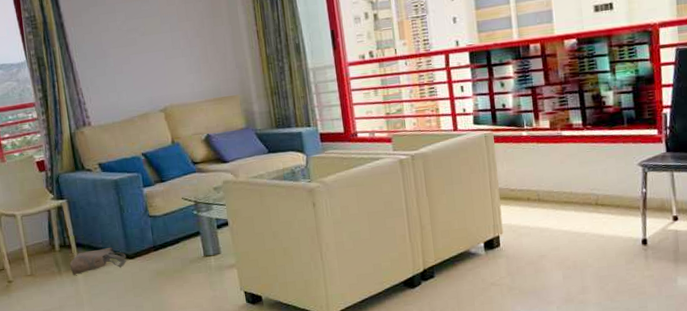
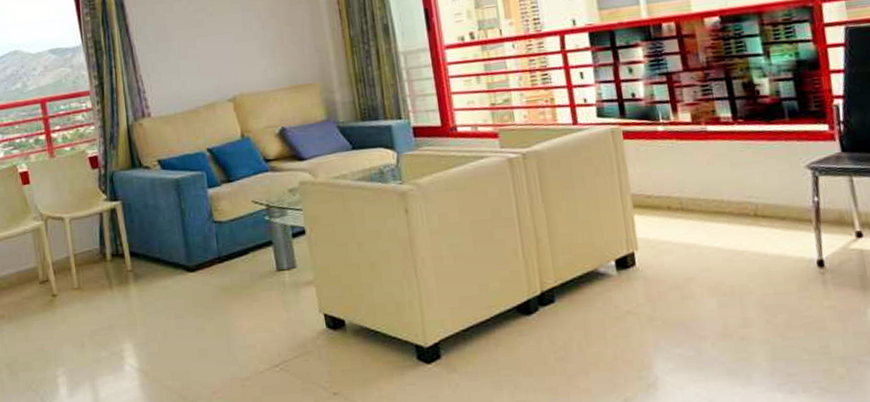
tote bag: present [69,247,127,275] -> none [122,257,187,290]

